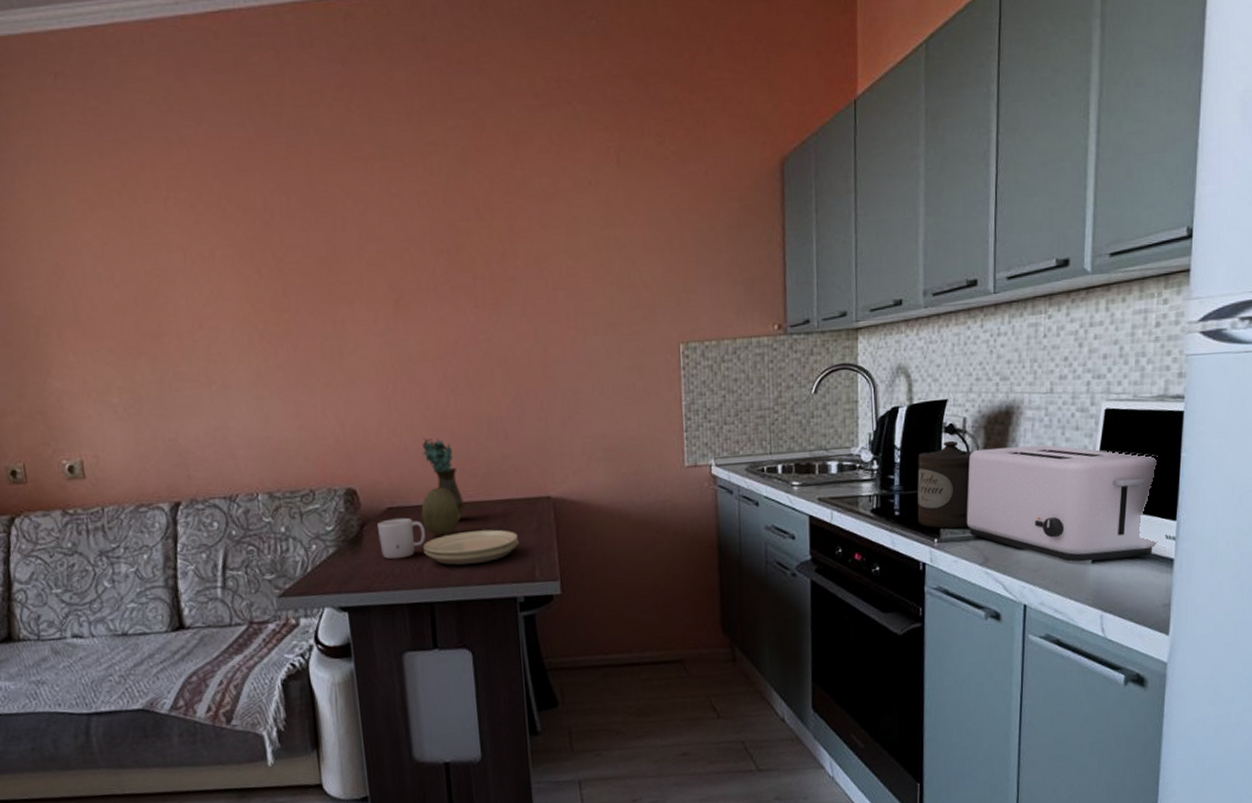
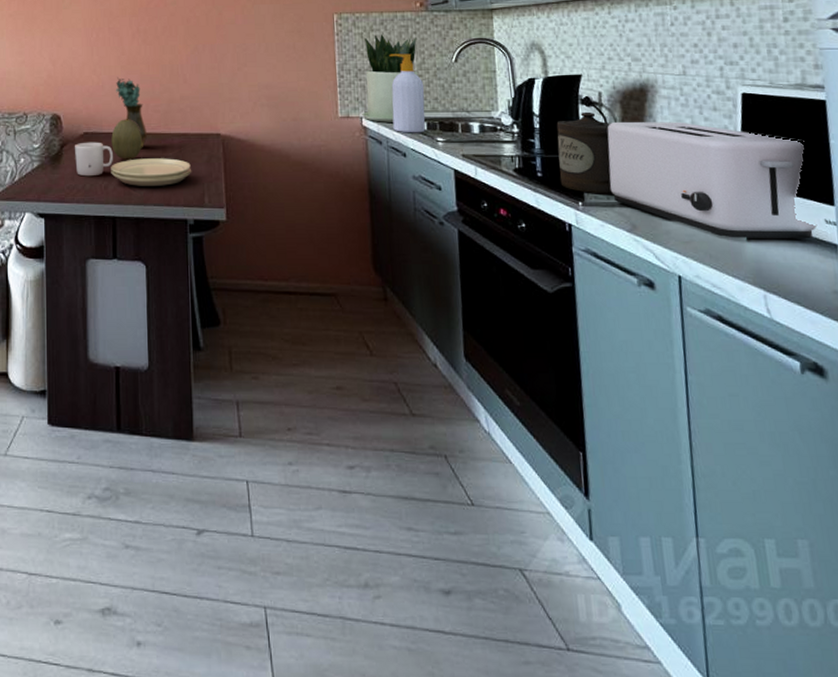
planter: none [711,365,781,470] -> present [362,34,426,123]
soap bottle: none [742,386,781,479] -> present [389,53,425,133]

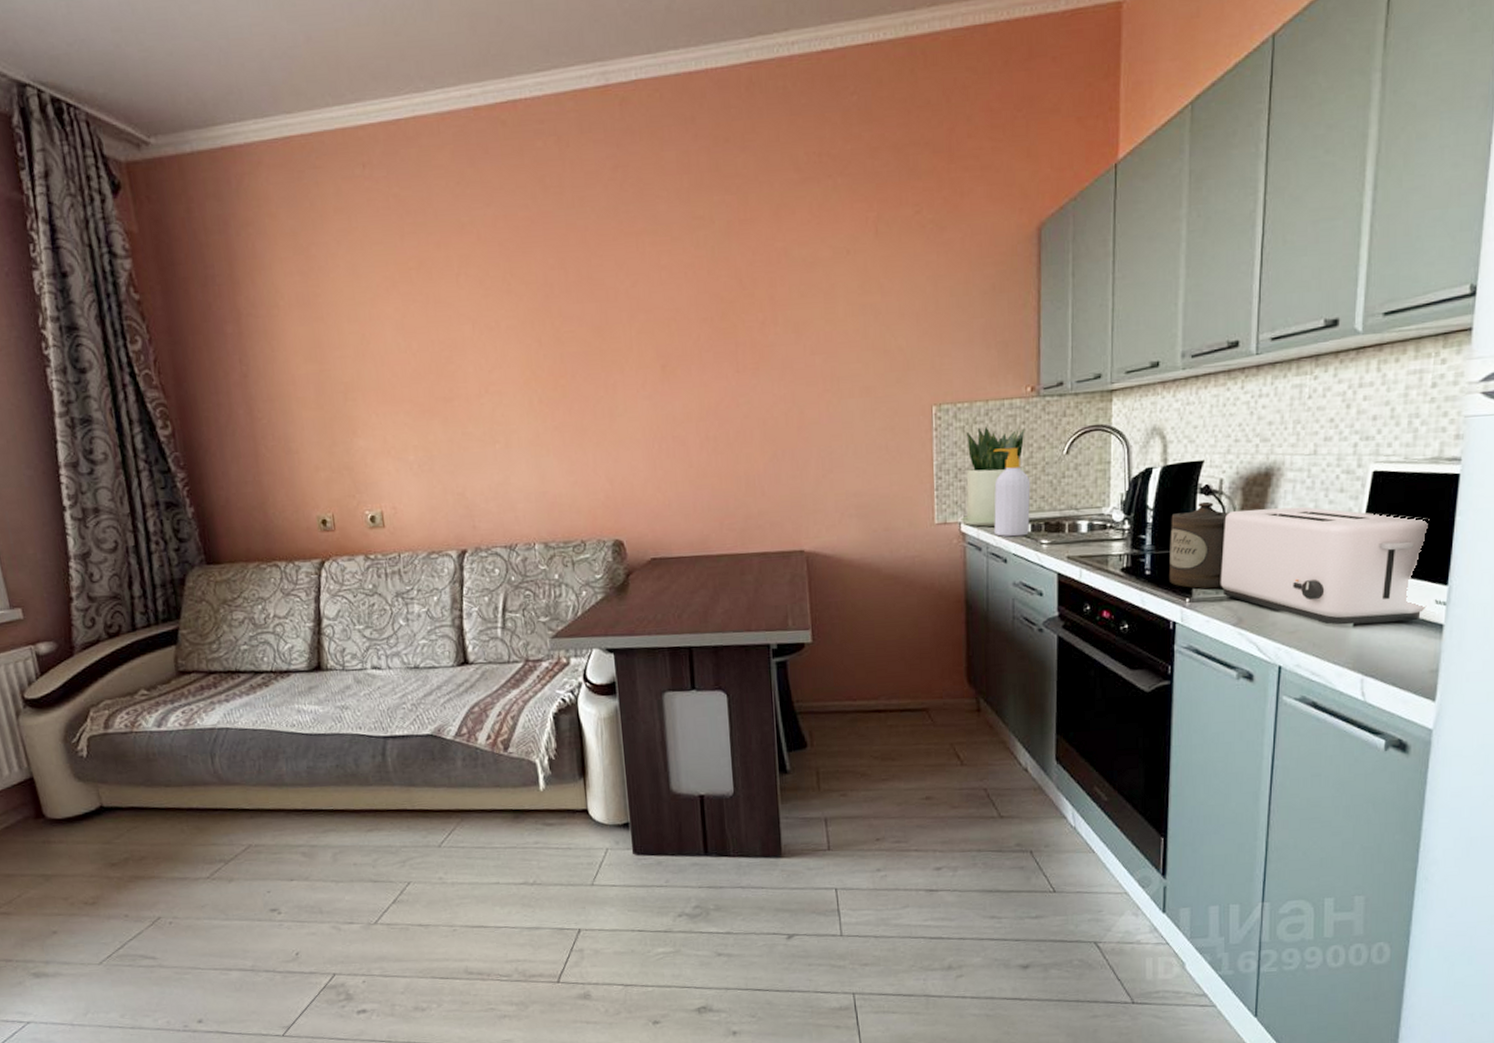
mug: present [74,142,114,177] -> none [641,567,687,607]
fruit: present [111,119,142,160] -> none [682,540,718,586]
plate: present [111,158,192,186] -> none [684,580,774,613]
vase: present [115,77,147,148] -> none [684,494,722,572]

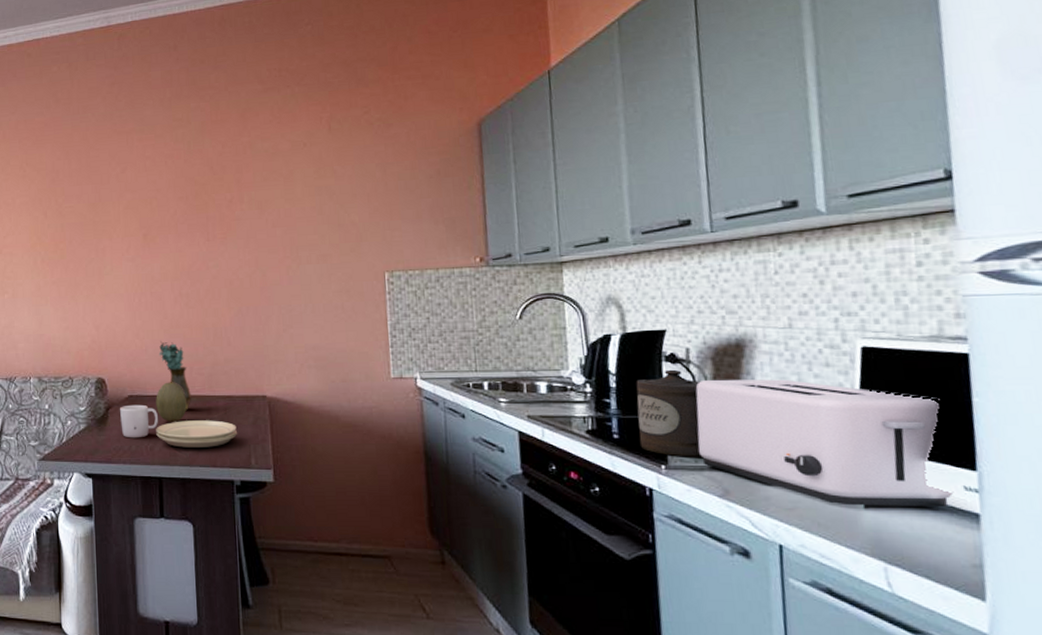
mug: none [641,567,687,607] -> present [119,404,159,438]
fruit: none [682,540,718,586] -> present [156,382,187,422]
vase: none [684,494,722,572] -> present [158,341,191,411]
plate: none [684,580,774,613] -> present [156,420,238,448]
planter: present [961,427,1030,527] -> none [416,292,486,384]
soap bottle: present [993,447,1031,537] -> none [446,311,486,394]

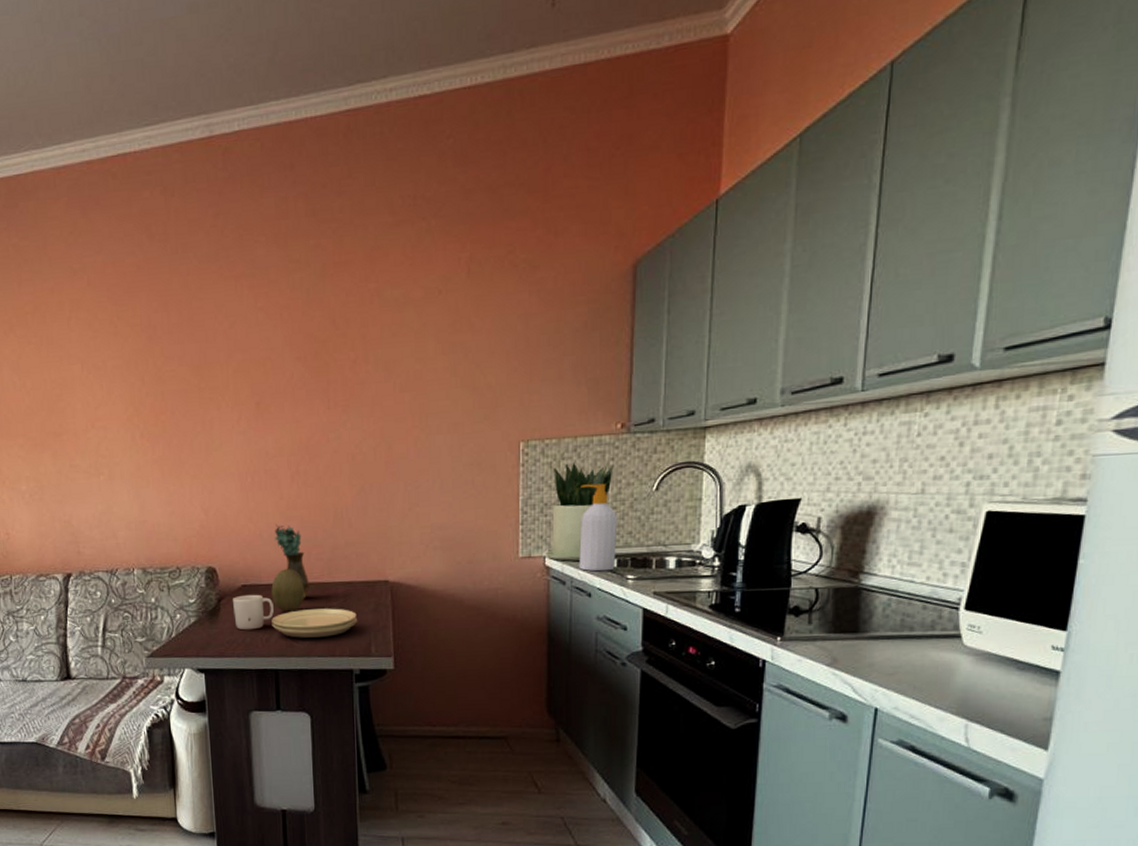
planter: none [416,292,486,384] -> present [545,463,616,562]
soap bottle: none [446,311,486,394] -> present [579,483,618,572]
canister: present [636,369,702,457] -> none [759,539,827,628]
toaster: present [695,379,954,508] -> none [814,546,1049,669]

